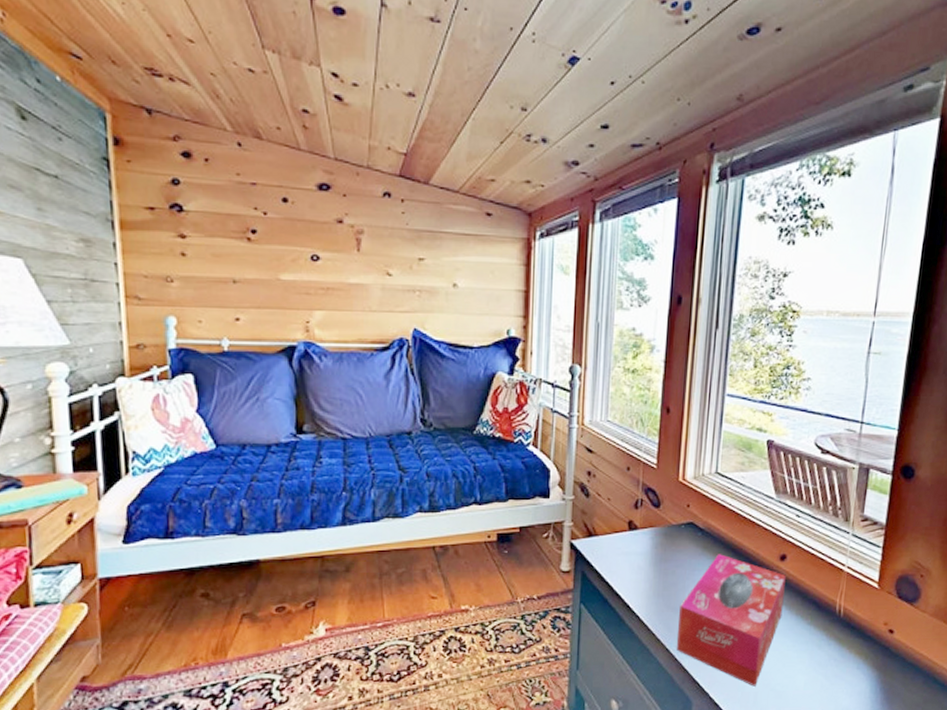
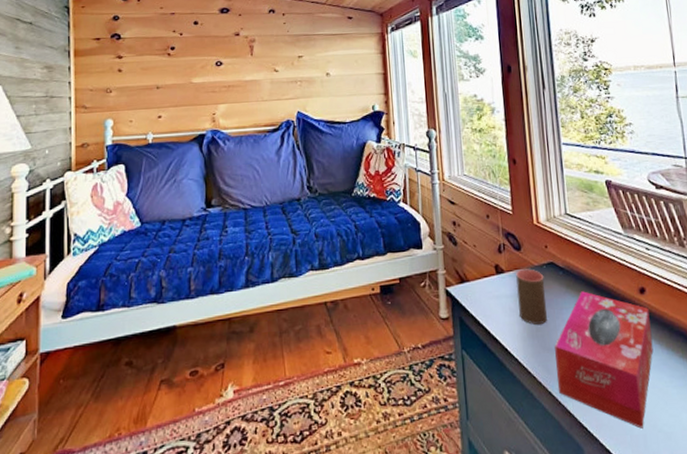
cup: none [648,527,681,584] -> present [516,269,547,325]

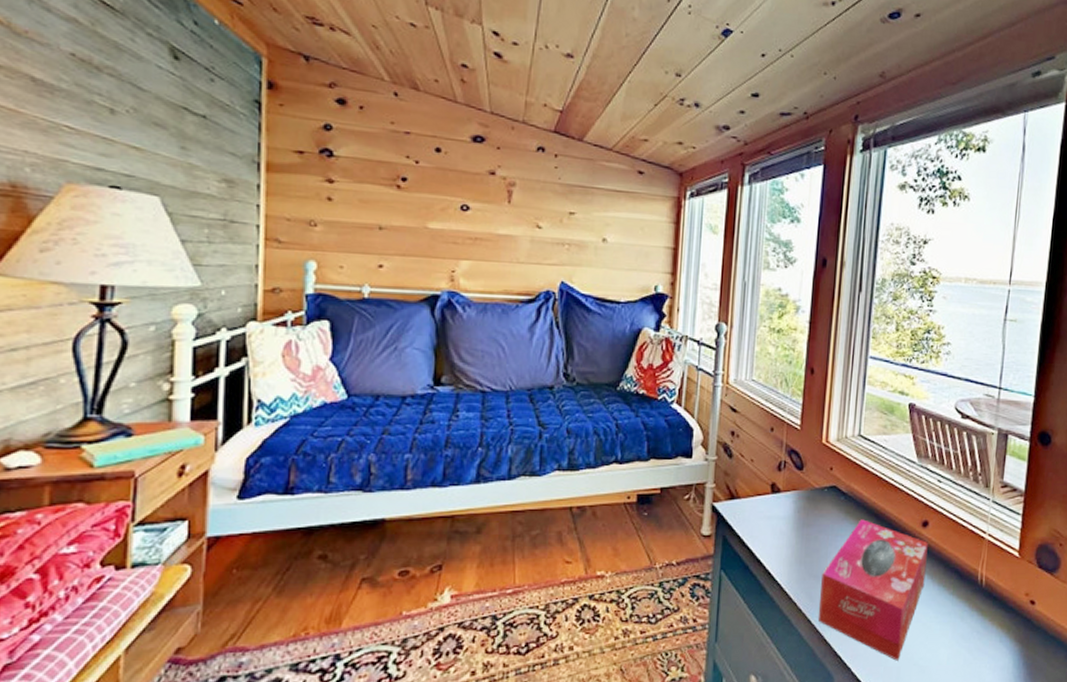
cup: present [516,269,547,325] -> none [790,490,824,550]

